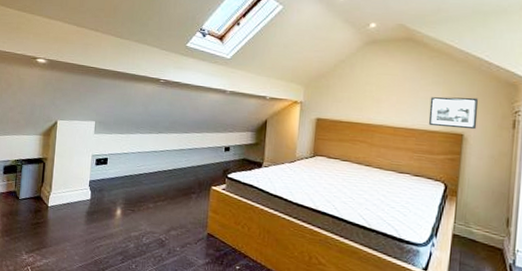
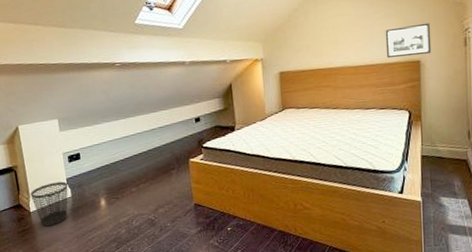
wastebasket: none [52,181,90,225] -> present [30,181,68,227]

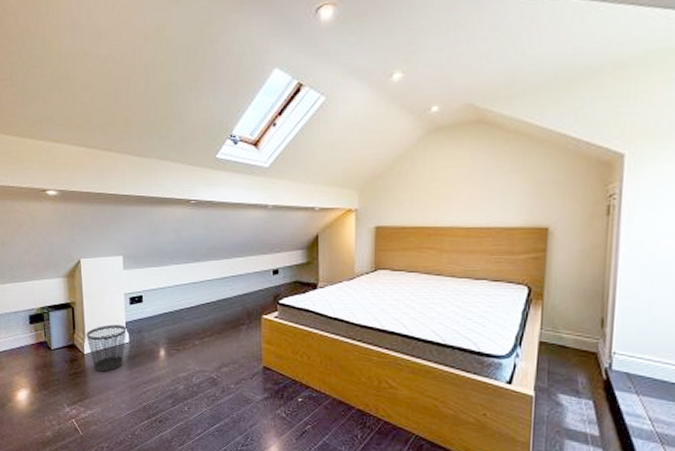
picture frame: present [385,22,432,59] -> none [506,183,566,222]

